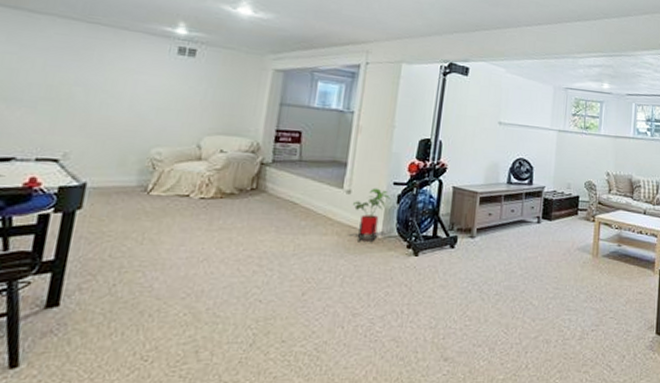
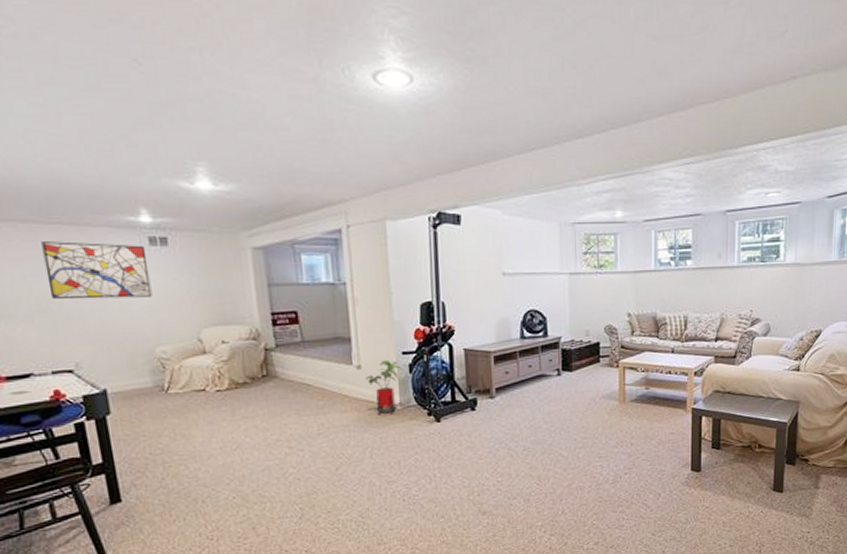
wall art: none [64,37,172,100] -> present [41,241,152,299]

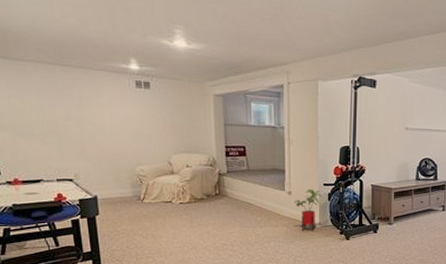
wall art: present [41,241,152,299] -> none [54,79,136,128]

